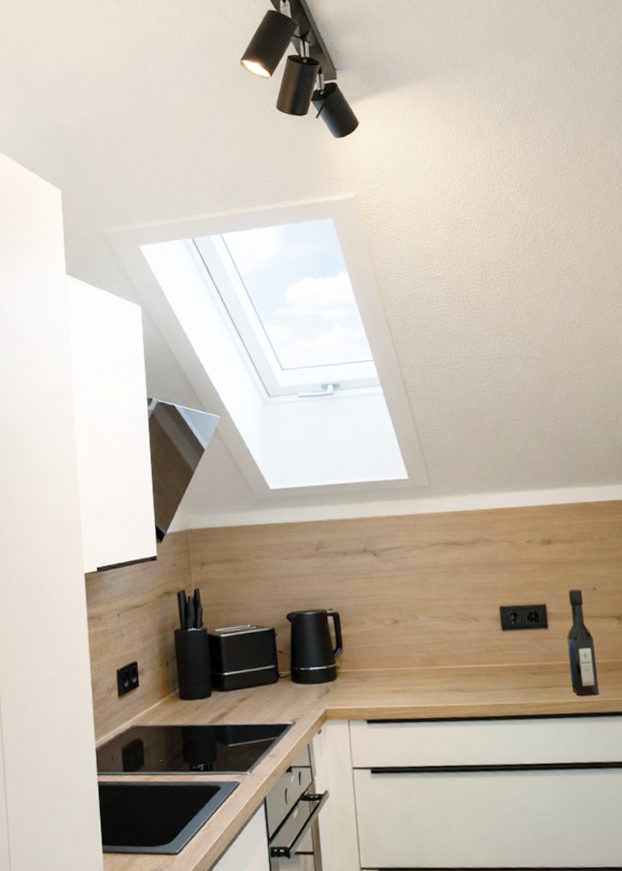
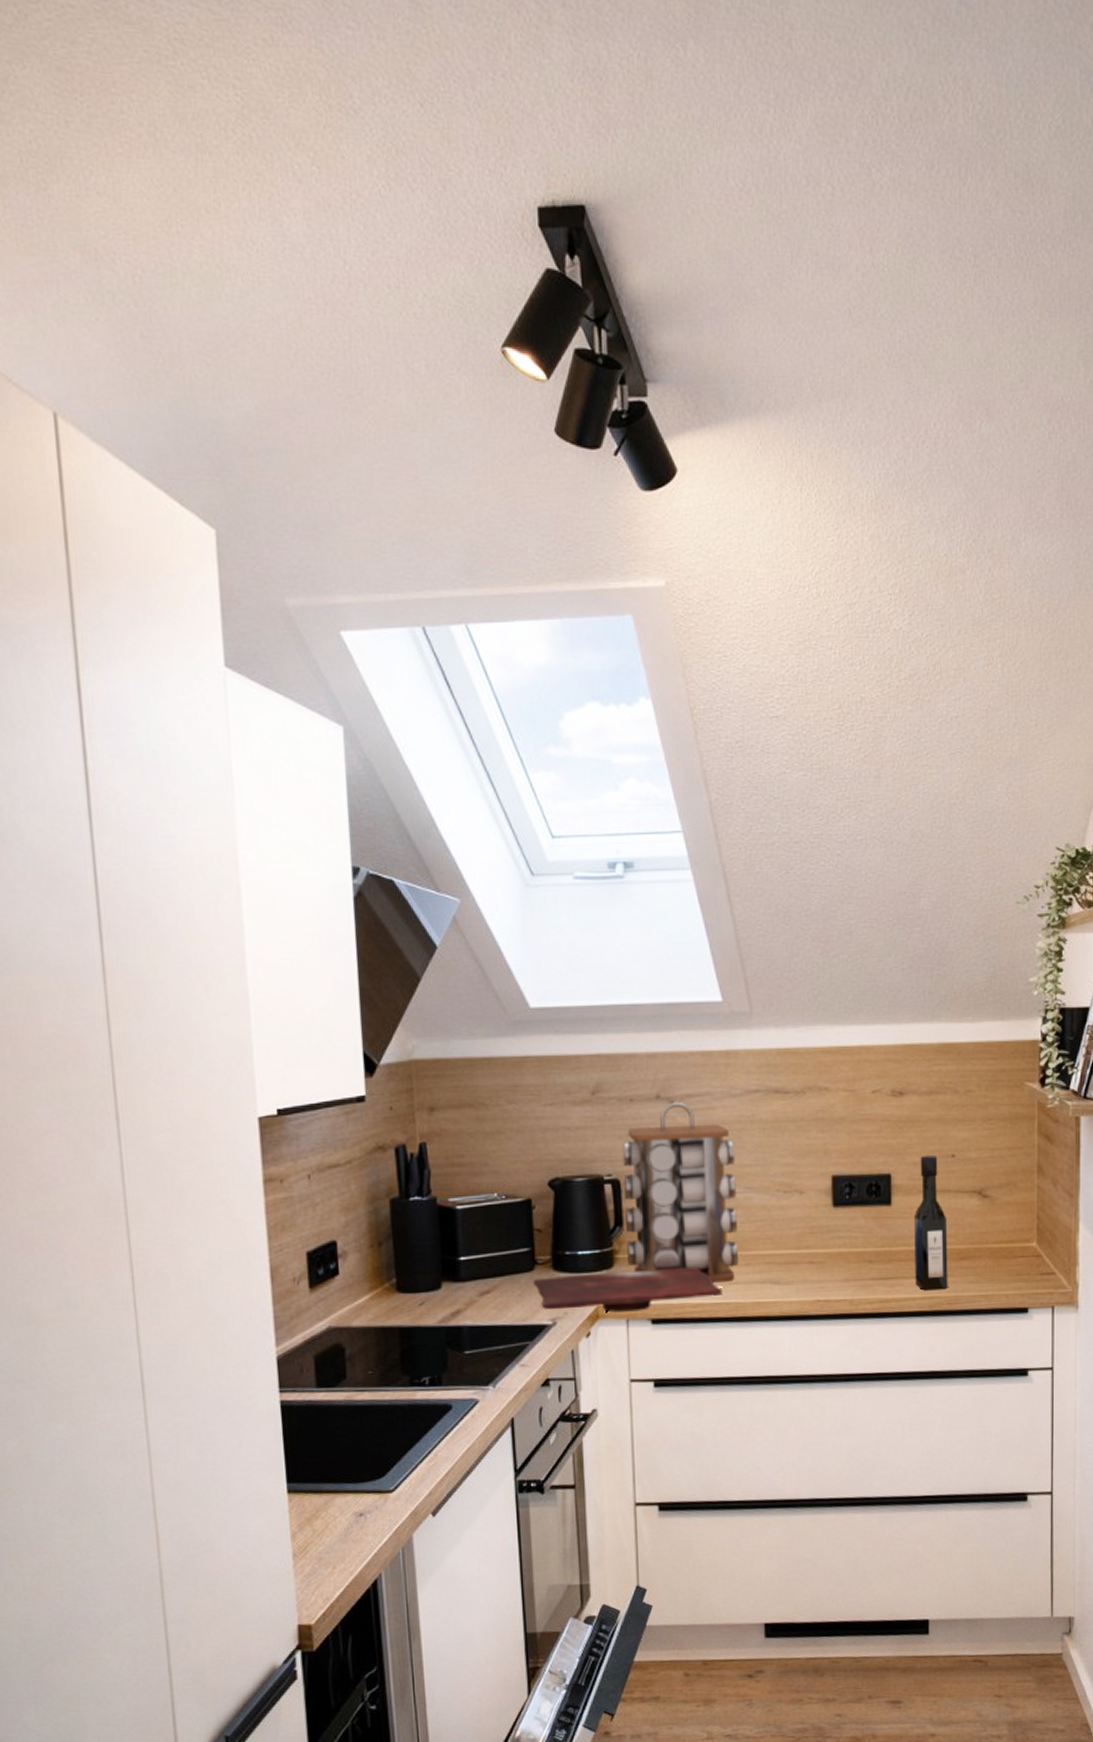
cutting board: none [277,678,420,716] -> present [532,1266,723,1314]
spice rack: none [340,553,432,692] -> present [622,1101,739,1284]

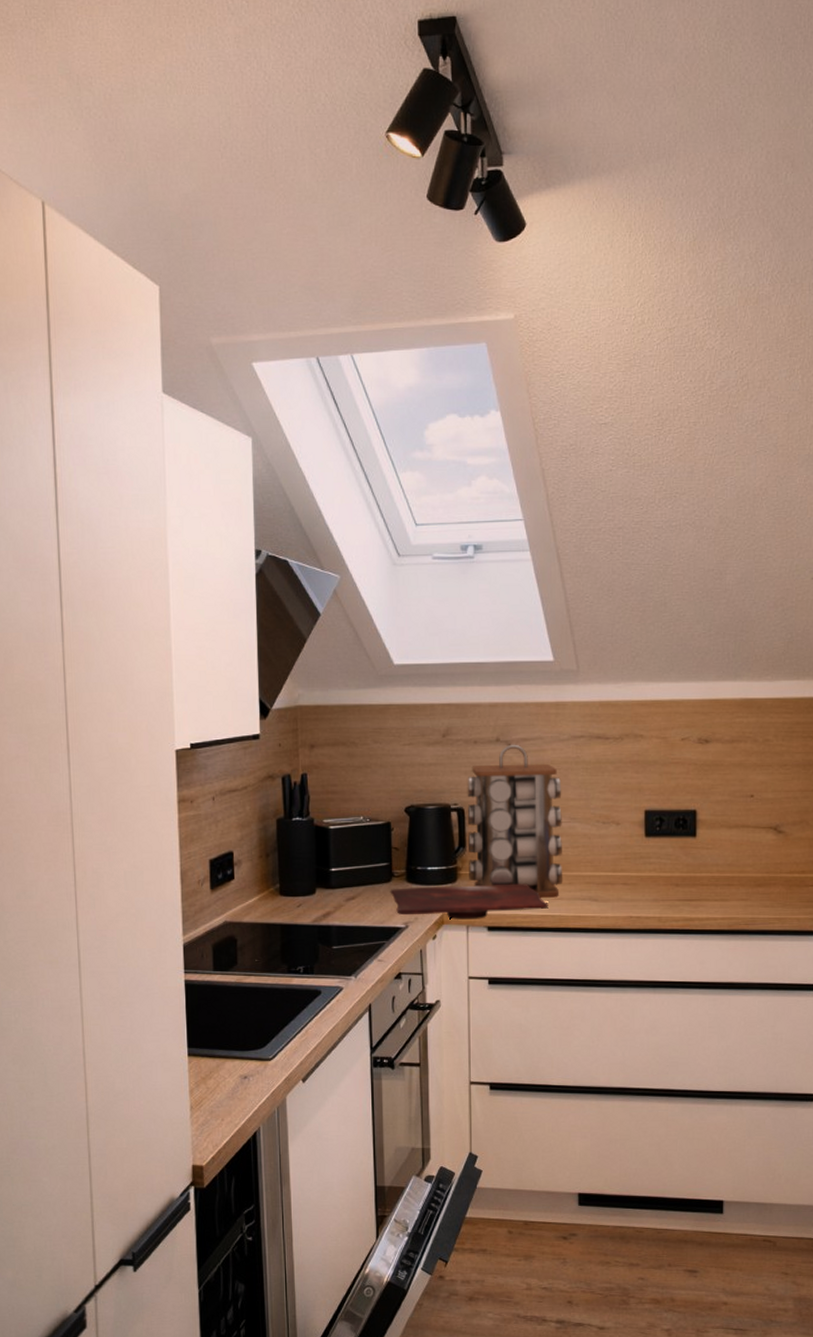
bottle: present [913,1156,948,1291] -> none [715,795,746,912]

